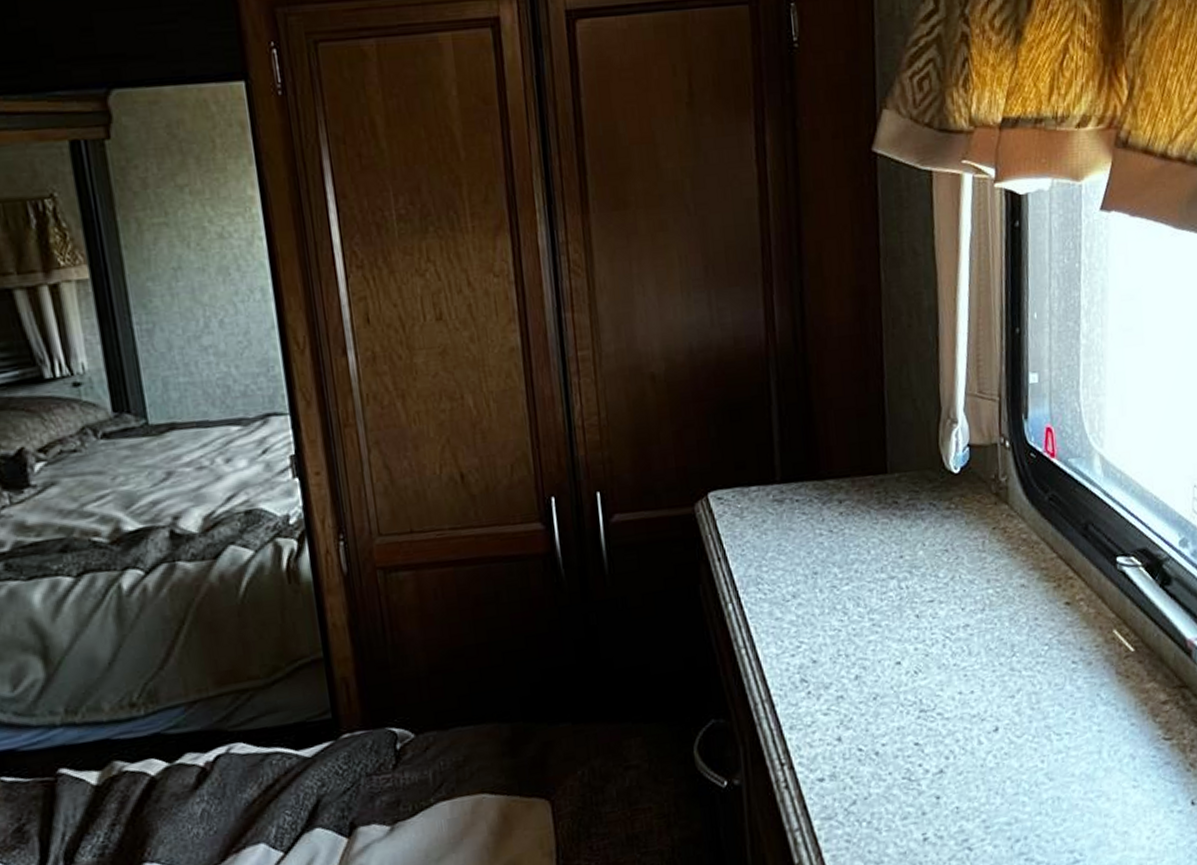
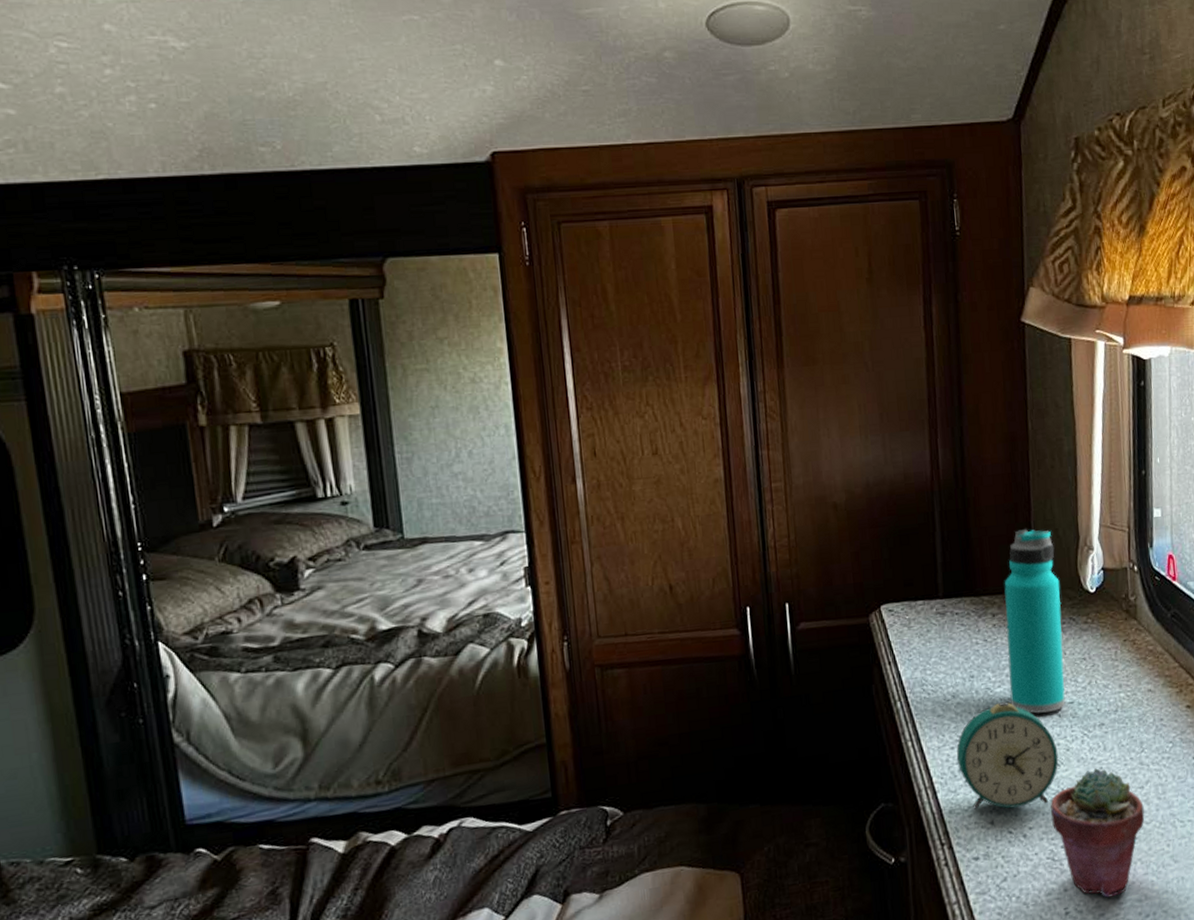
alarm clock: none [798,601,916,725] -> present [957,702,1059,809]
water bottle: none [852,400,924,615] -> present [1004,529,1066,714]
potted succulent: none [906,675,1016,821] -> present [1050,768,1145,898]

